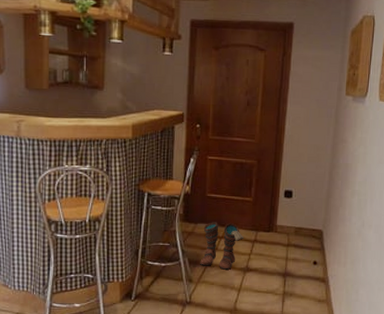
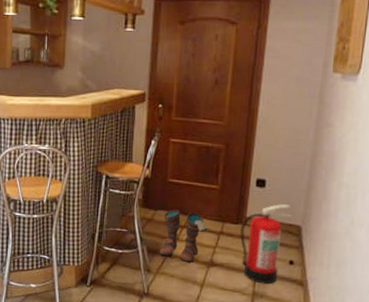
fire extinguisher: none [271,212,315,284] -> present [239,204,293,284]

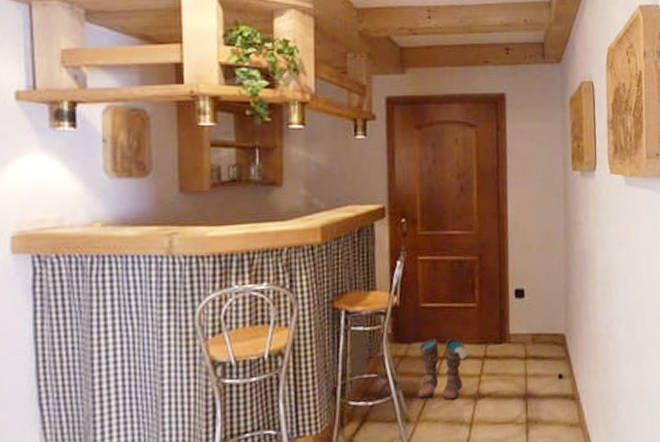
fire extinguisher: present [239,204,293,284] -> none [504,313,555,408]

